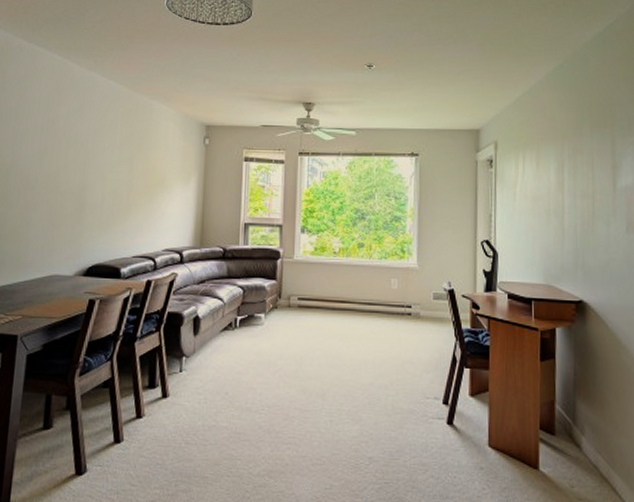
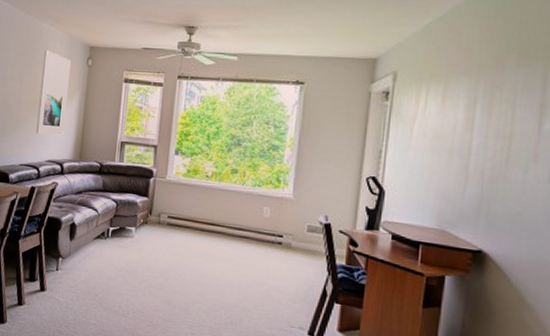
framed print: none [150,131,186,222] -> present [36,50,71,136]

